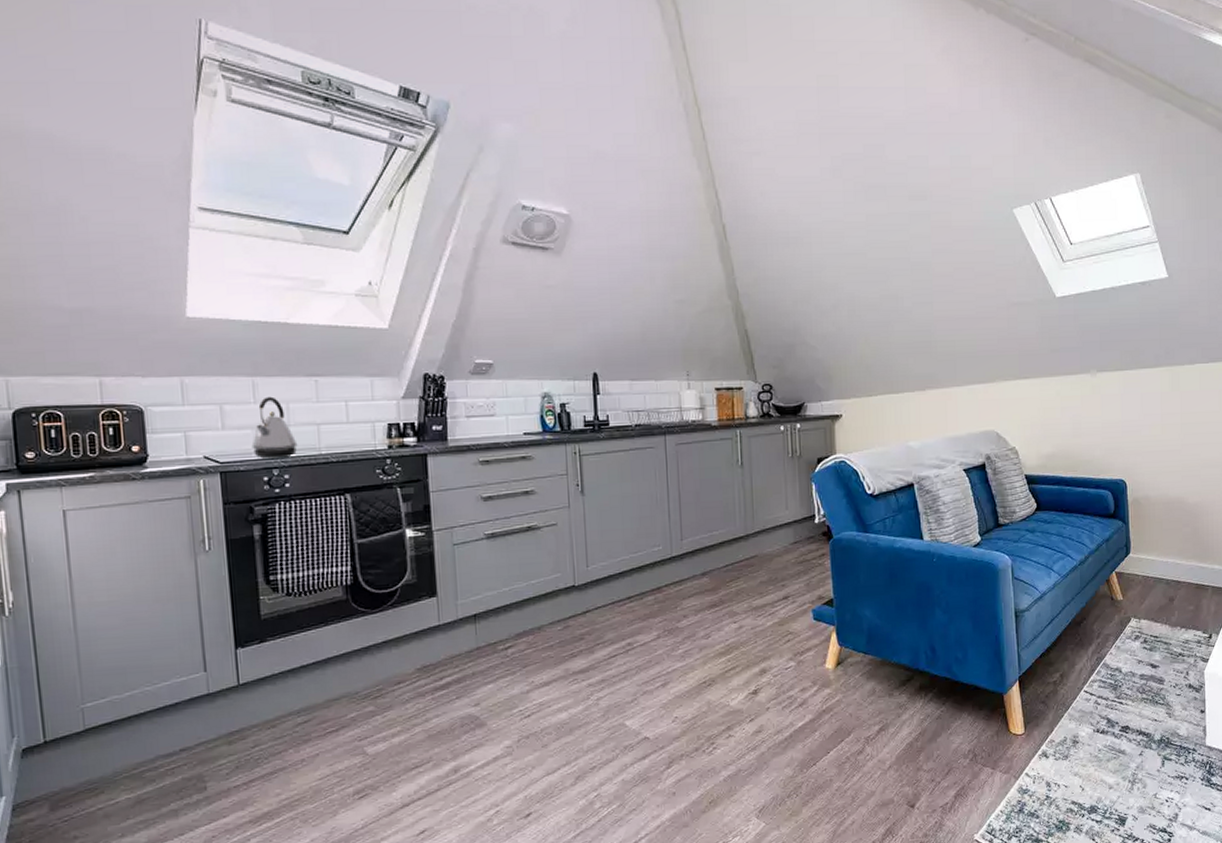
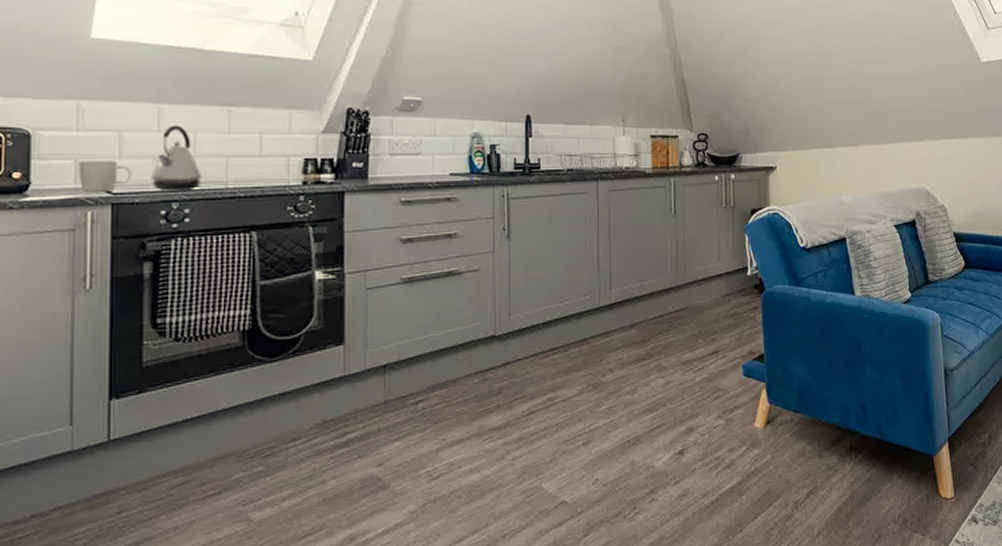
mug: none [187,432,236,462] -> present [78,160,132,192]

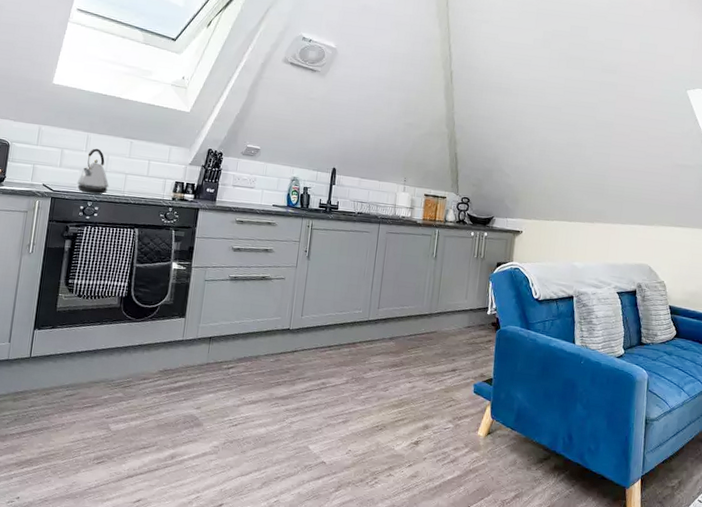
mug: present [78,160,132,192] -> none [34,166,66,189]

